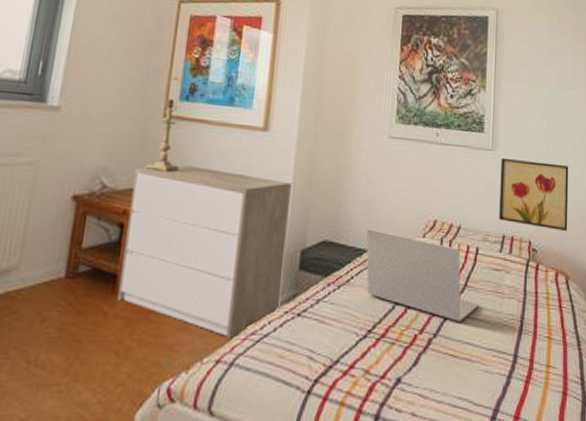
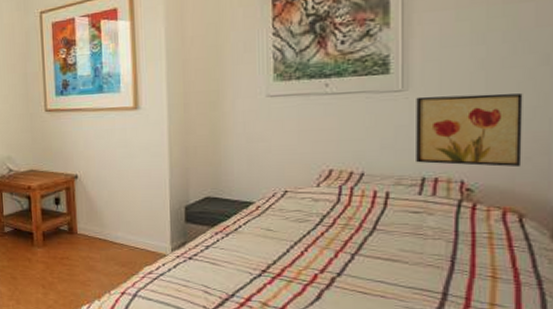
dresser: present [117,165,291,340] -> none [31,147,171,278]
table lamp: present [143,76,183,172] -> none [37,77,65,154]
laptop: present [366,229,479,322] -> none [250,183,393,262]

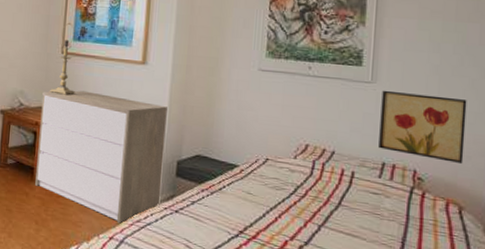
dresser: none [31,147,171,278] -> present [35,90,167,224]
table lamp: none [37,77,65,154] -> present [49,22,75,95]

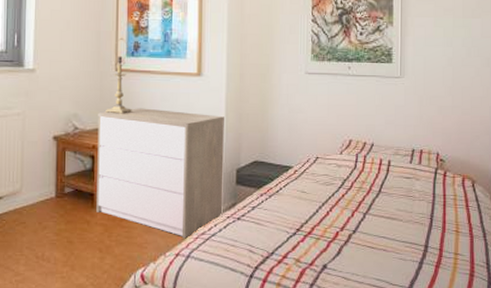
wall art: present [378,90,467,165] -> none [409,83,474,144]

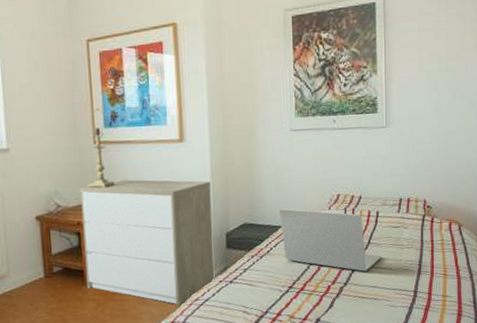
laptop: none [290,149,392,220] -> present [279,208,382,272]

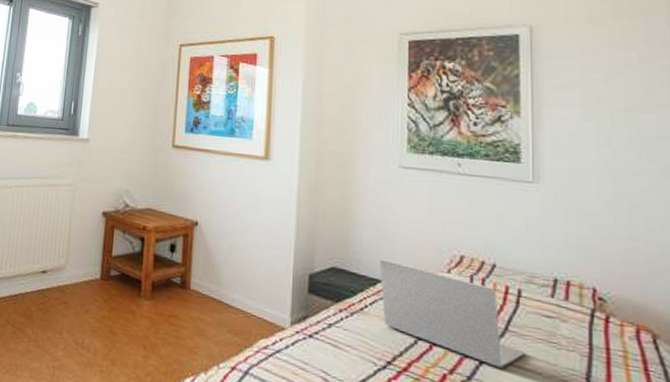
dresser: present [80,179,215,306] -> none [143,190,295,351]
table lamp: present [86,108,115,188] -> none [158,111,188,195]

